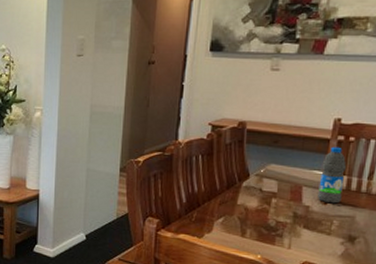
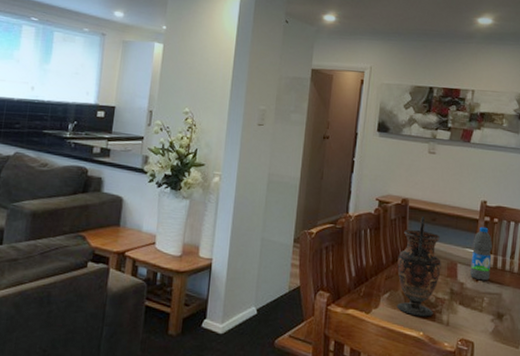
vase: none [232,138,284,241] -> present [397,215,441,317]

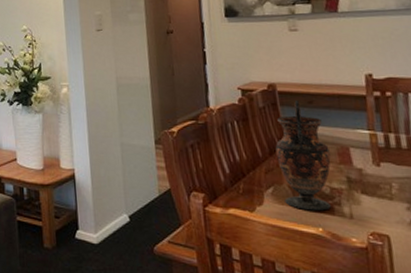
water bottle: present [469,226,492,281] -> none [364,103,395,164]

